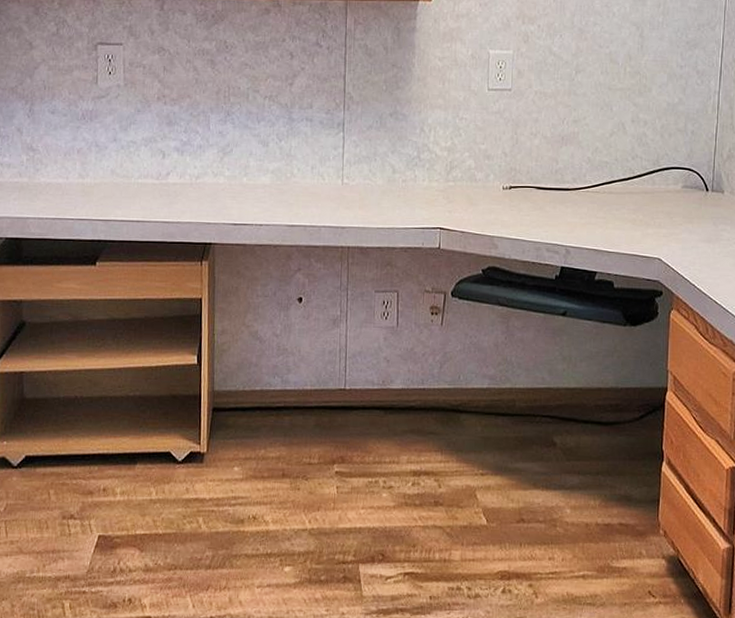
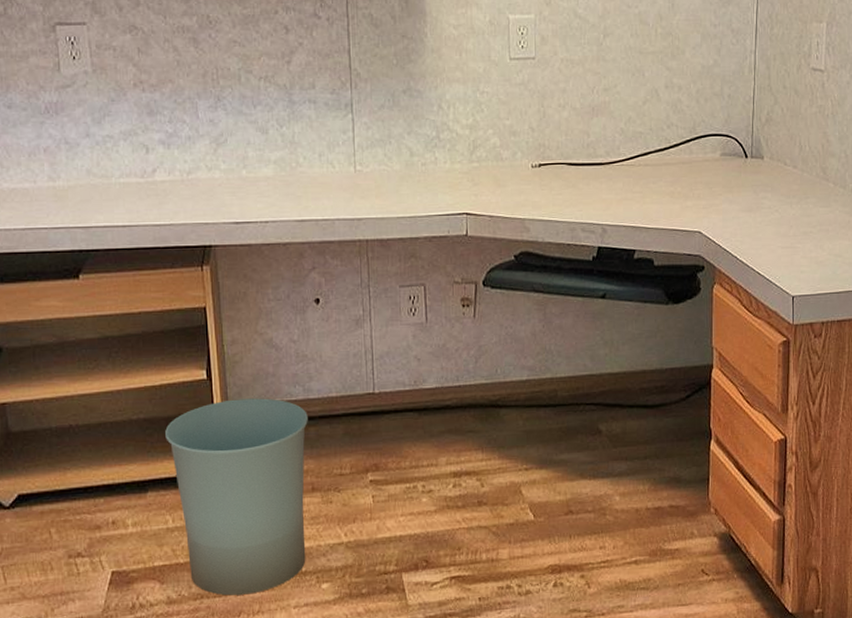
waste bin: none [156,384,284,570] -> present [165,398,308,596]

